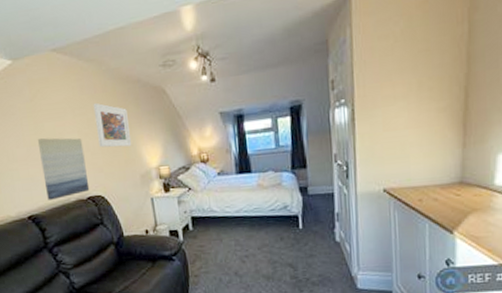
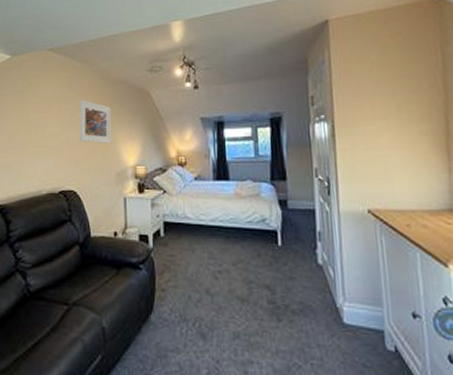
wall art: present [37,137,90,200] -> none [19,128,64,191]

